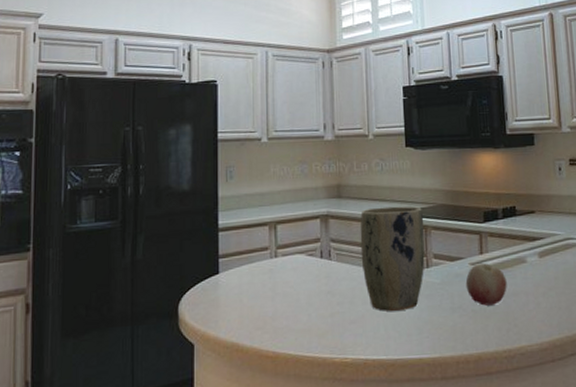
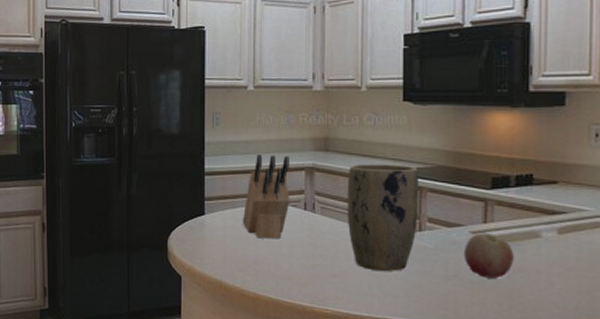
knife block: none [260,204,307,293] -> present [243,155,290,239]

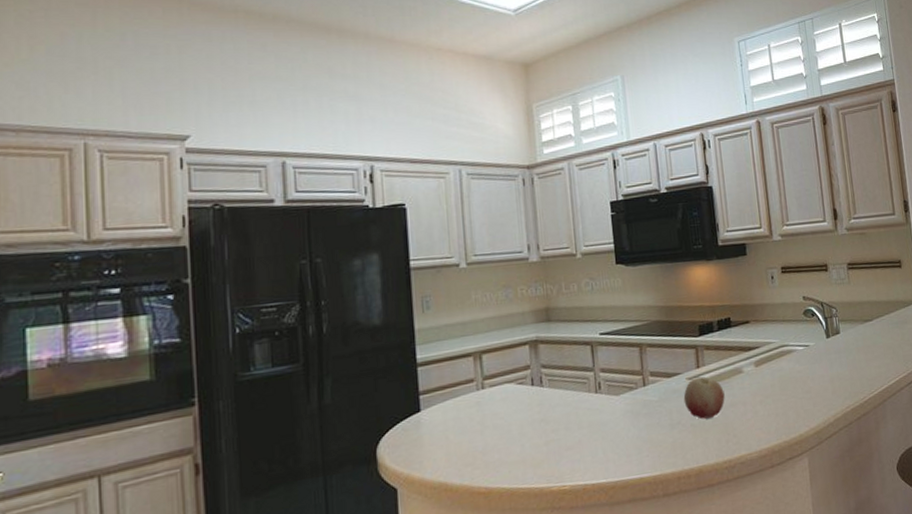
knife block: present [243,155,290,239] -> none [465,331,516,426]
plant pot: present [347,163,420,271] -> none [572,325,642,435]

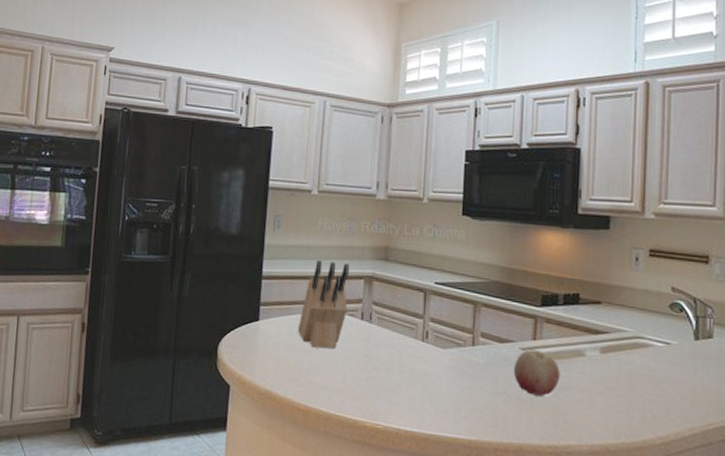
knife block: none [465,331,516,426] -> present [298,260,349,349]

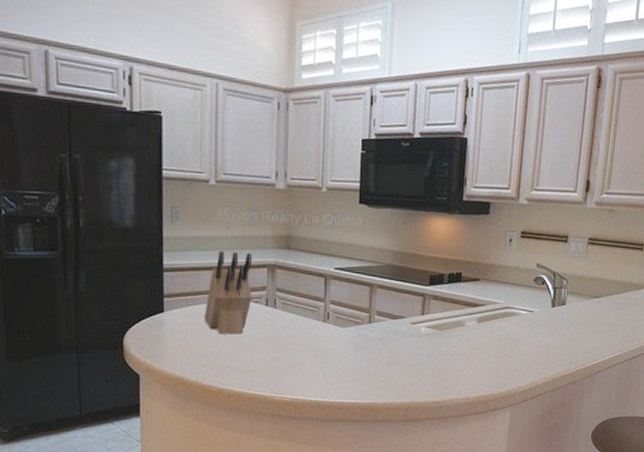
fruit: present [513,349,560,396] -> none [404,323,444,362]

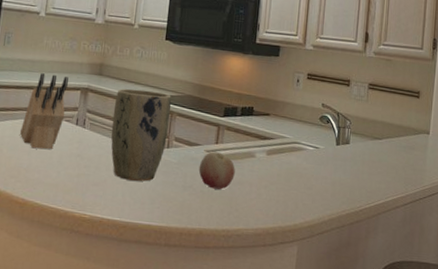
plant pot: none [306,261,371,360] -> present [111,88,172,181]
fruit: none [404,323,444,362] -> present [198,151,235,190]

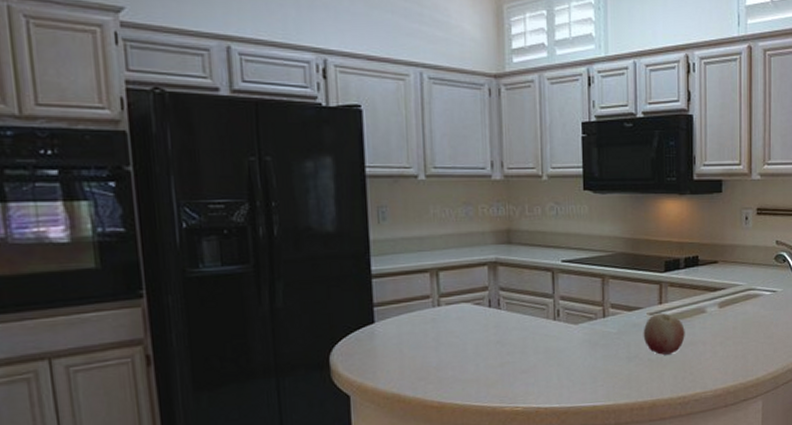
knife block: present [20,73,69,150] -> none [421,250,473,343]
plant pot: present [111,88,172,181] -> none [532,253,602,361]

